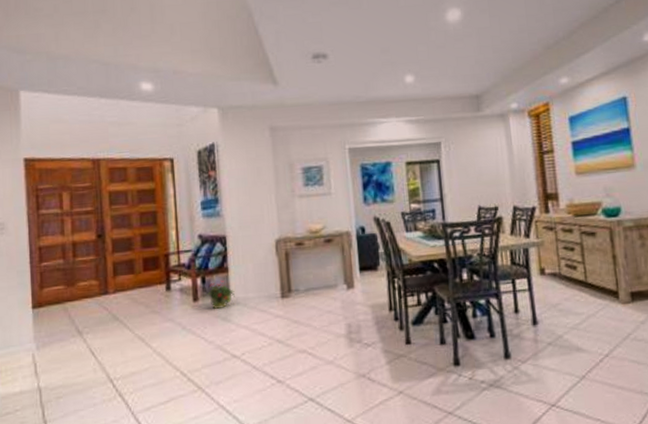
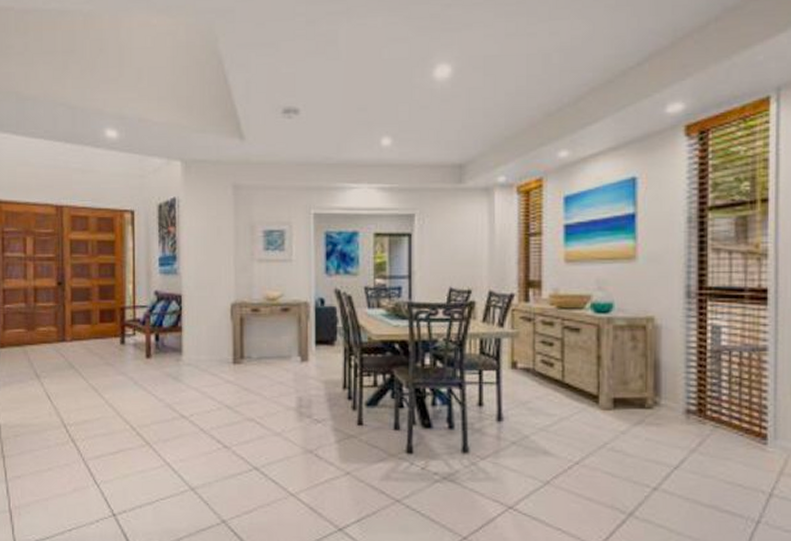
potted plant: present [207,280,235,309] -> none [159,339,187,367]

